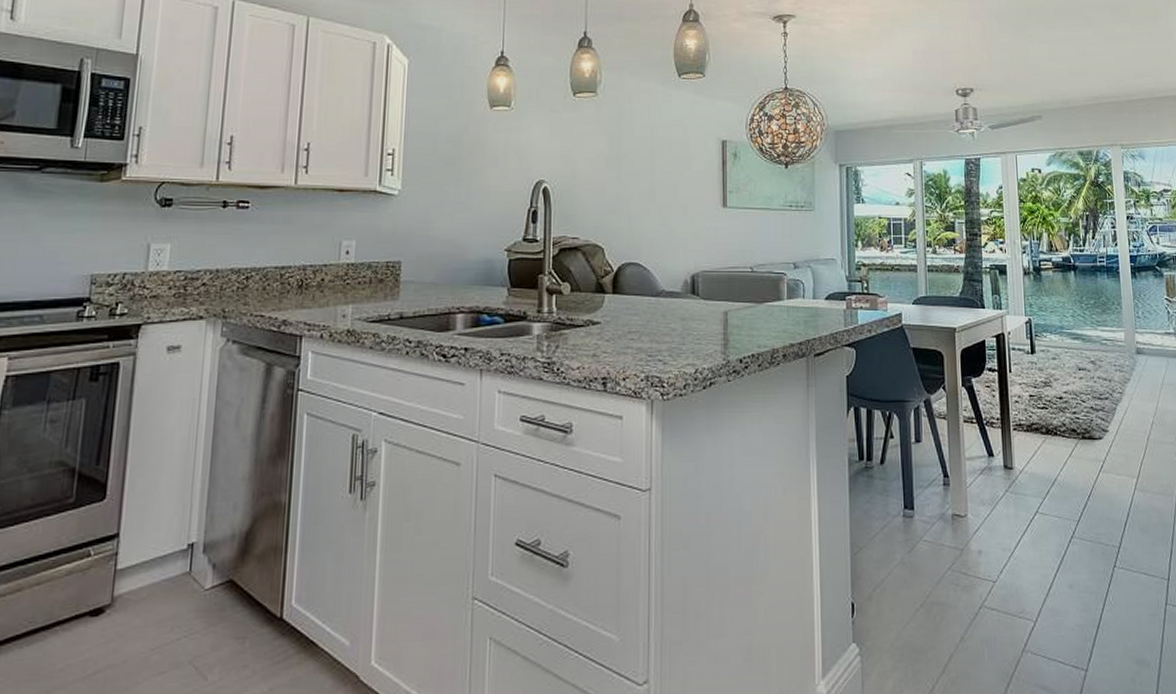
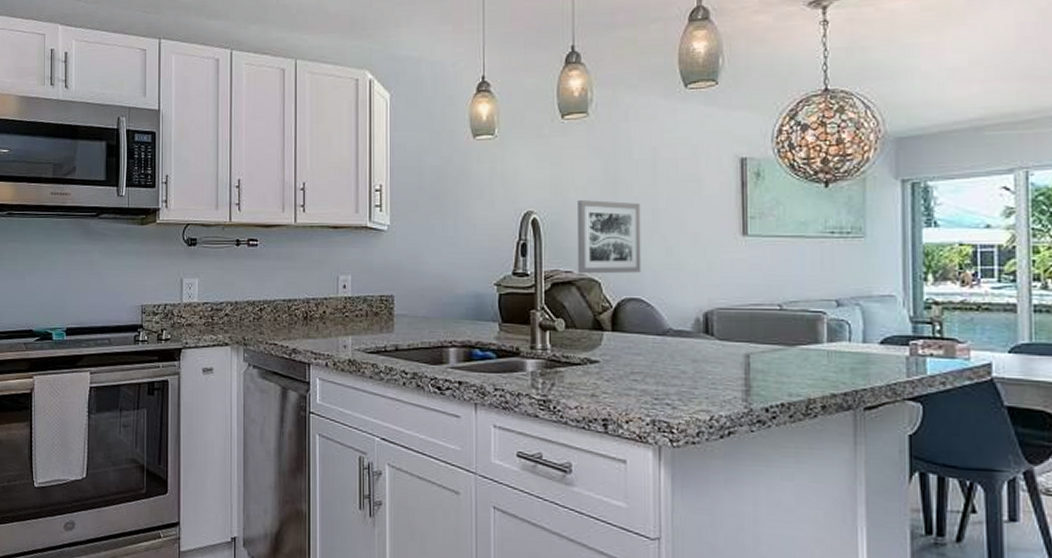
wall art: none [583,172,640,240] -> present [576,200,641,274]

